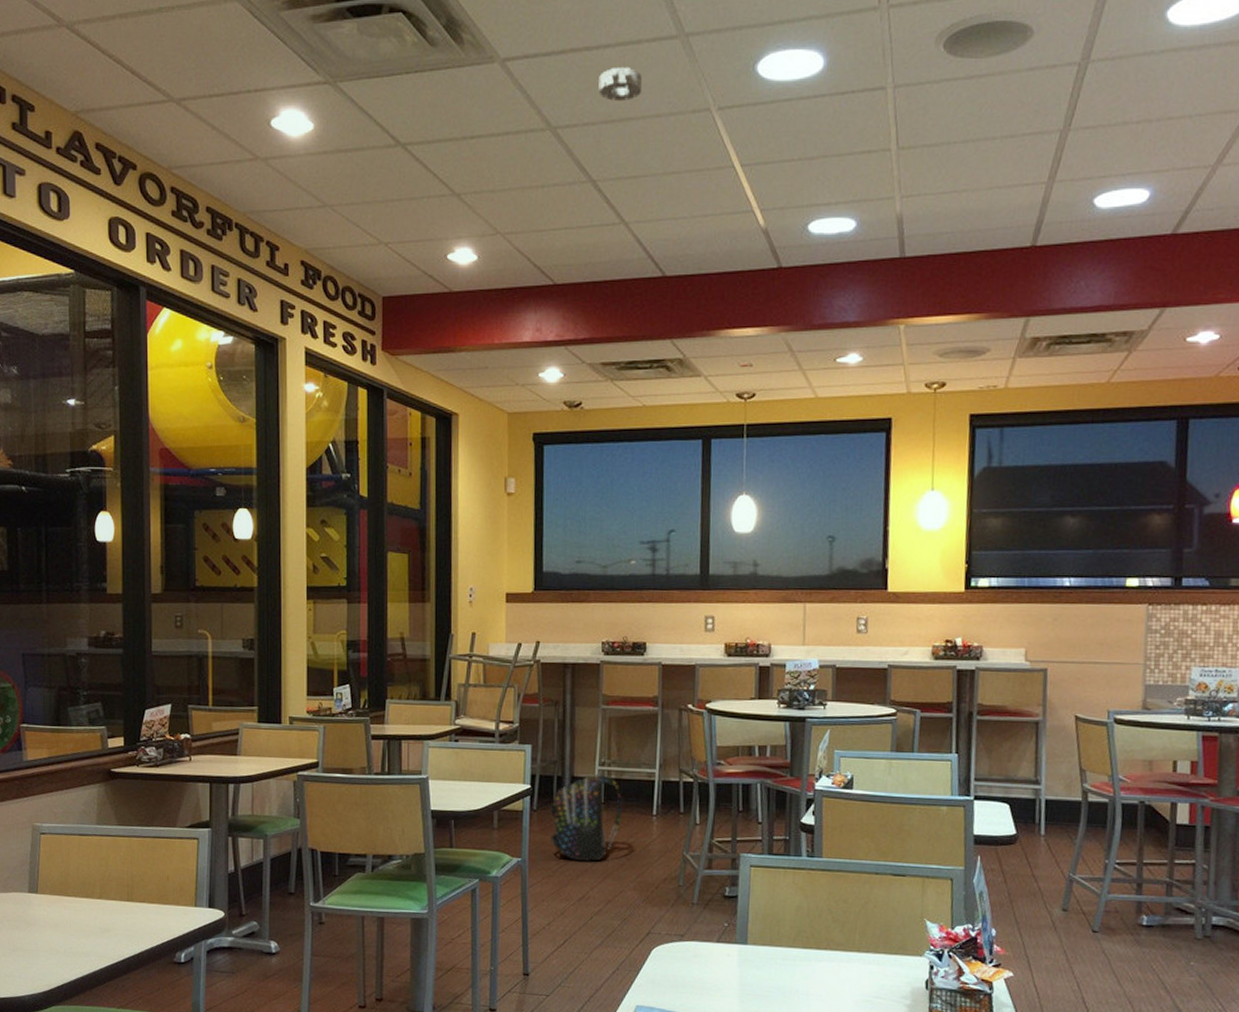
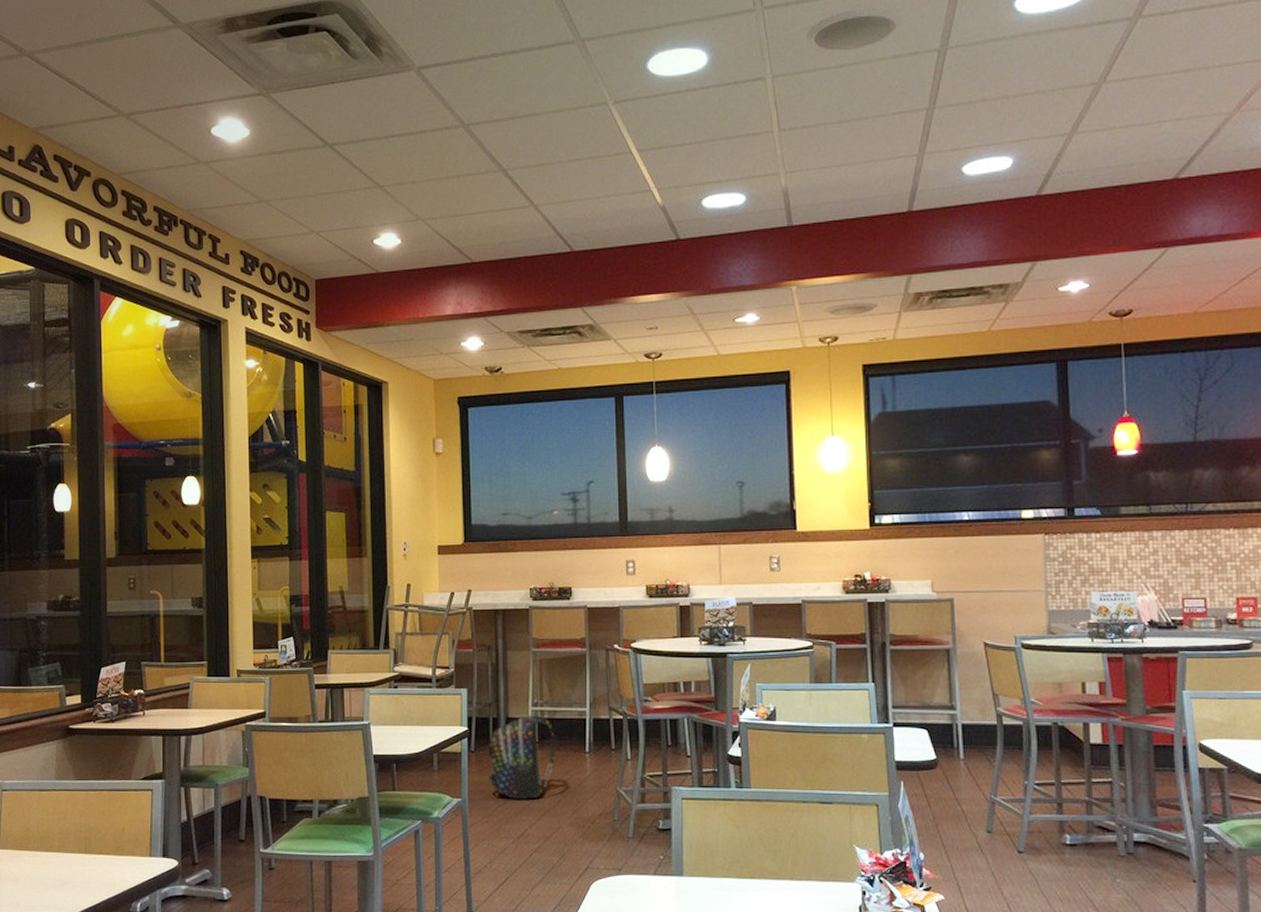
smoke detector: present [598,66,642,101] -> none [505,69,544,100]

